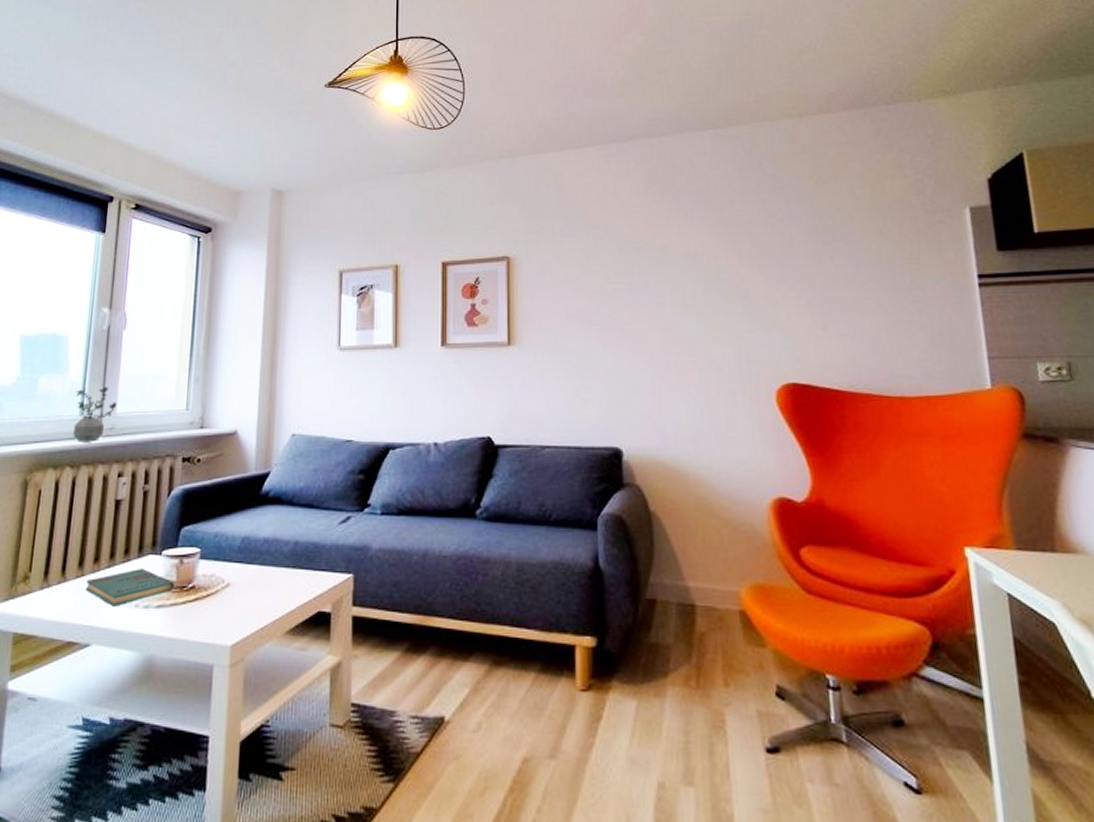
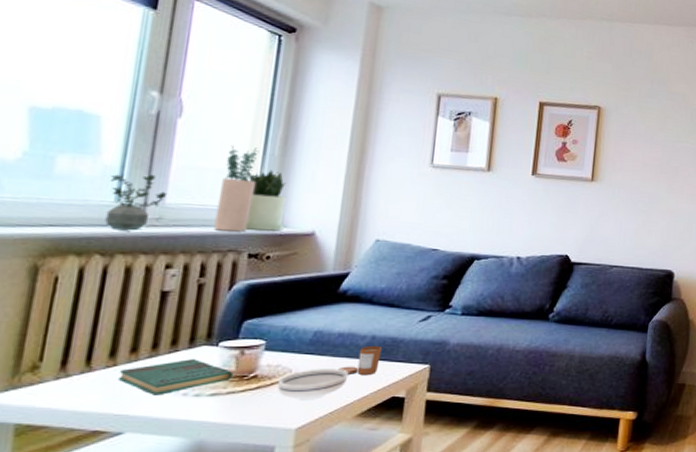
vase: none [154,350,187,436] -> present [213,145,259,232]
planter: none [175,371,212,433] -> present [243,170,287,231]
bowl: none [212,579,276,615] -> present [277,369,349,402]
candle: none [265,552,305,587] -> present [338,345,382,376]

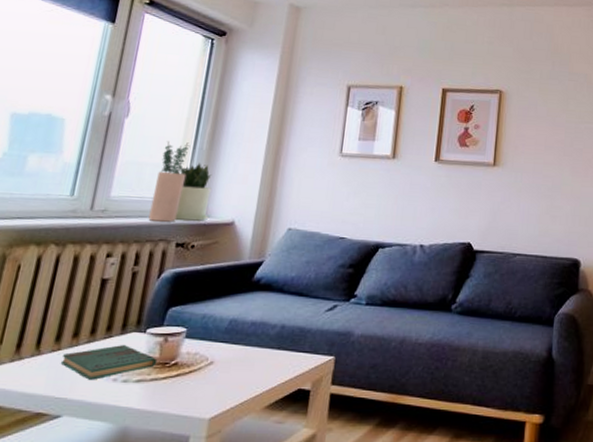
potted plant: present [105,173,168,231] -> none [61,170,113,223]
bowl: present [277,369,349,402] -> none [194,357,259,391]
candle: present [338,345,382,376] -> none [249,335,290,366]

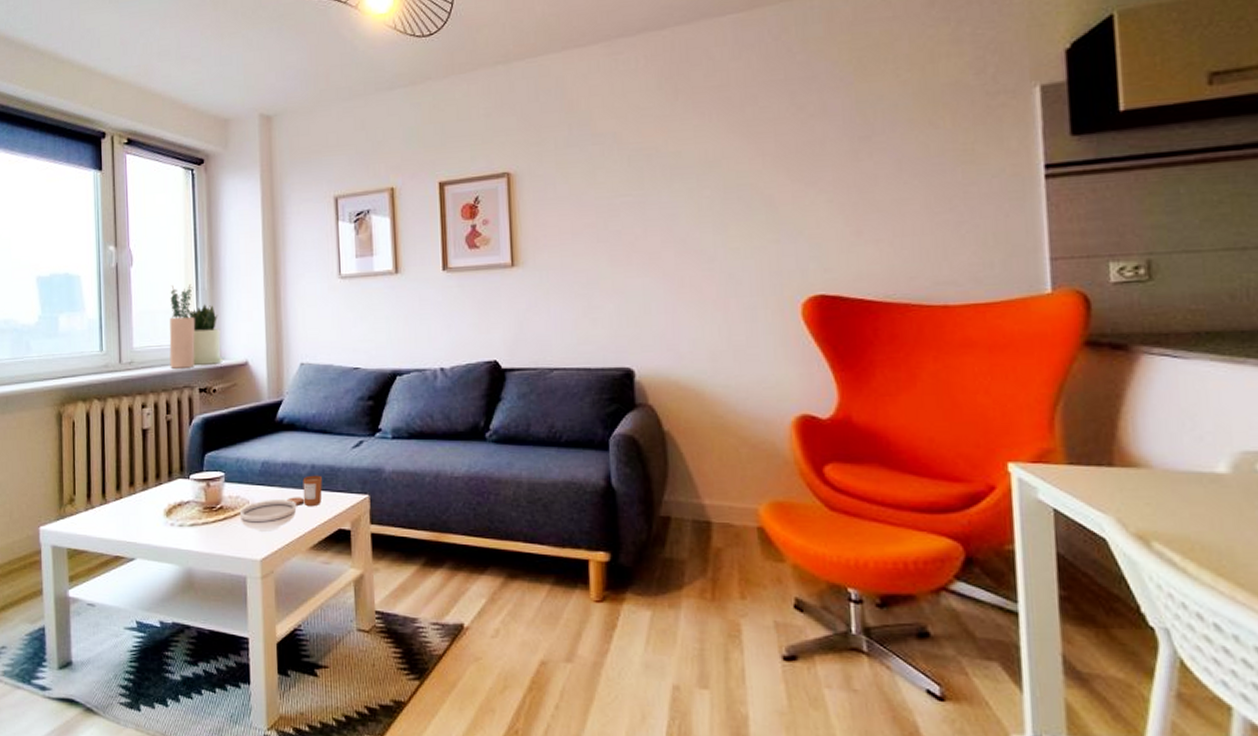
book: present [61,345,158,380] -> none [125,492,205,525]
bowl: none [194,357,259,391] -> present [239,500,297,533]
candle: none [249,335,290,366] -> present [287,475,322,507]

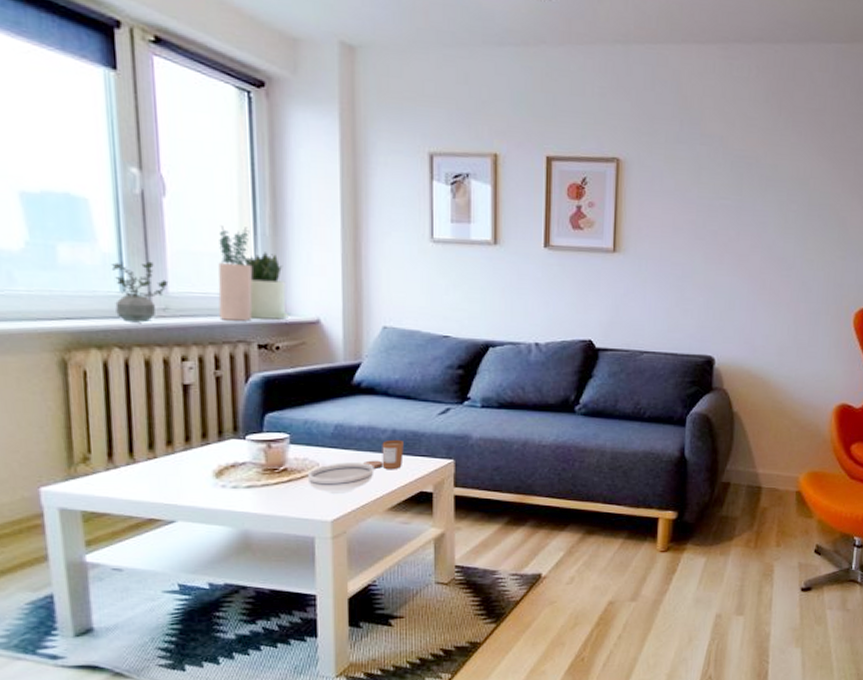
potted plant: none [94,322,134,377] -> present [111,261,169,323]

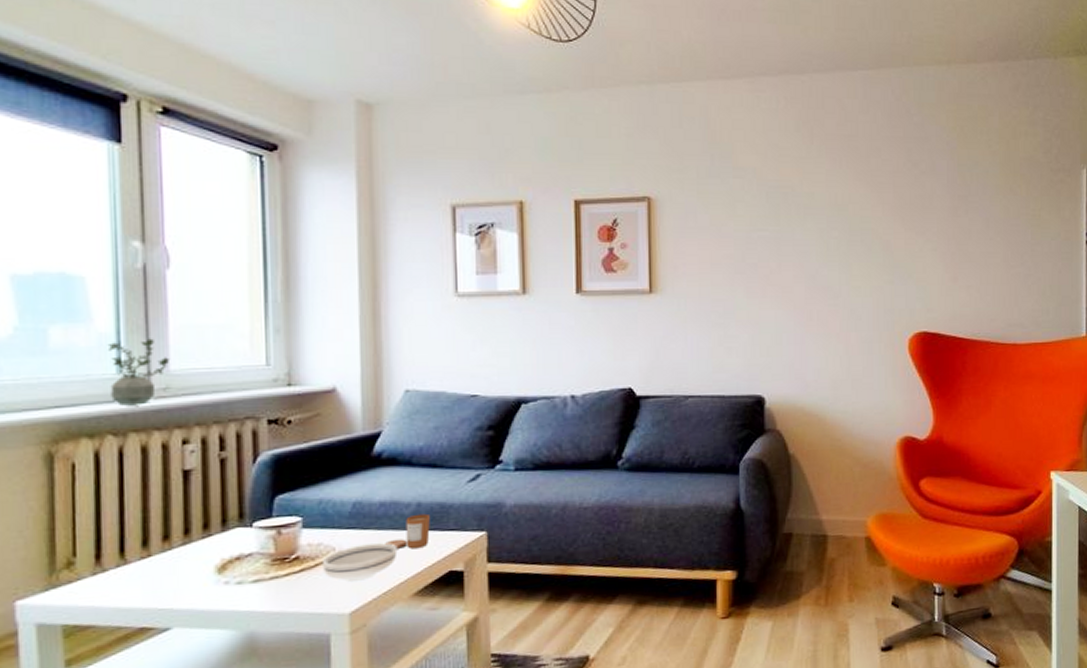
vase: present [218,225,253,321] -> none [224,295,263,396]
planter: present [239,252,290,320] -> none [248,319,303,392]

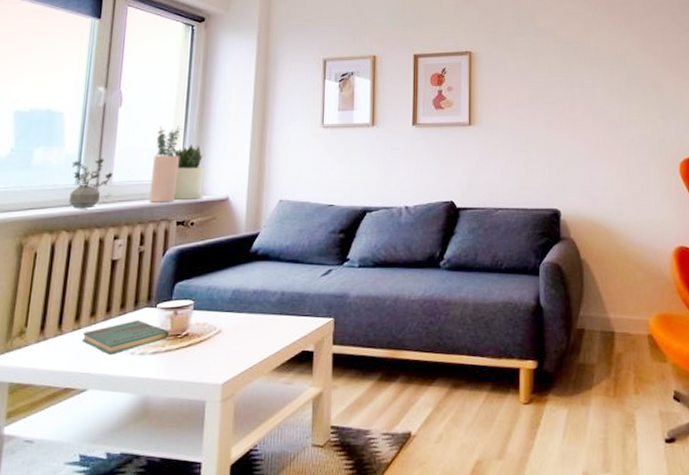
book: none [156,543,274,586] -> present [83,320,170,355]
vase: none [224,295,263,396] -> present [149,126,181,202]
planter: none [248,319,303,392] -> present [170,144,205,200]
bowl: present [321,543,398,583] -> none [205,325,264,358]
candle: present [385,513,430,549] -> none [254,301,290,331]

